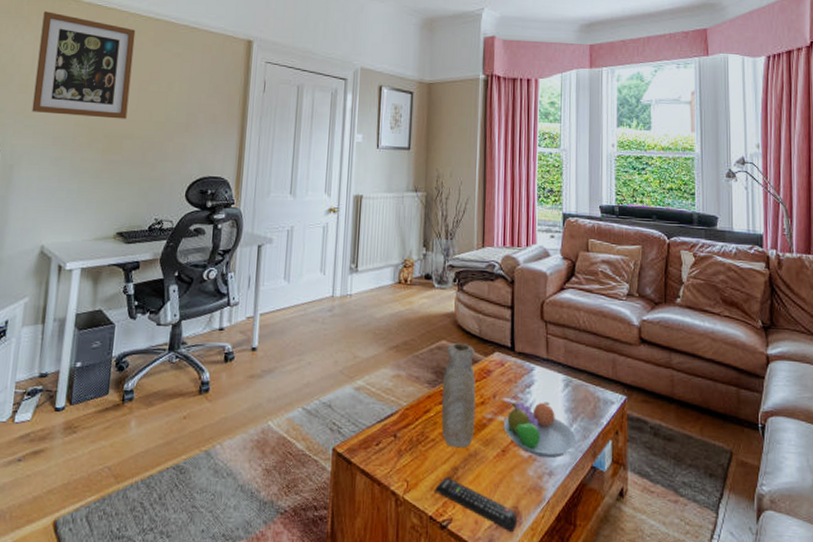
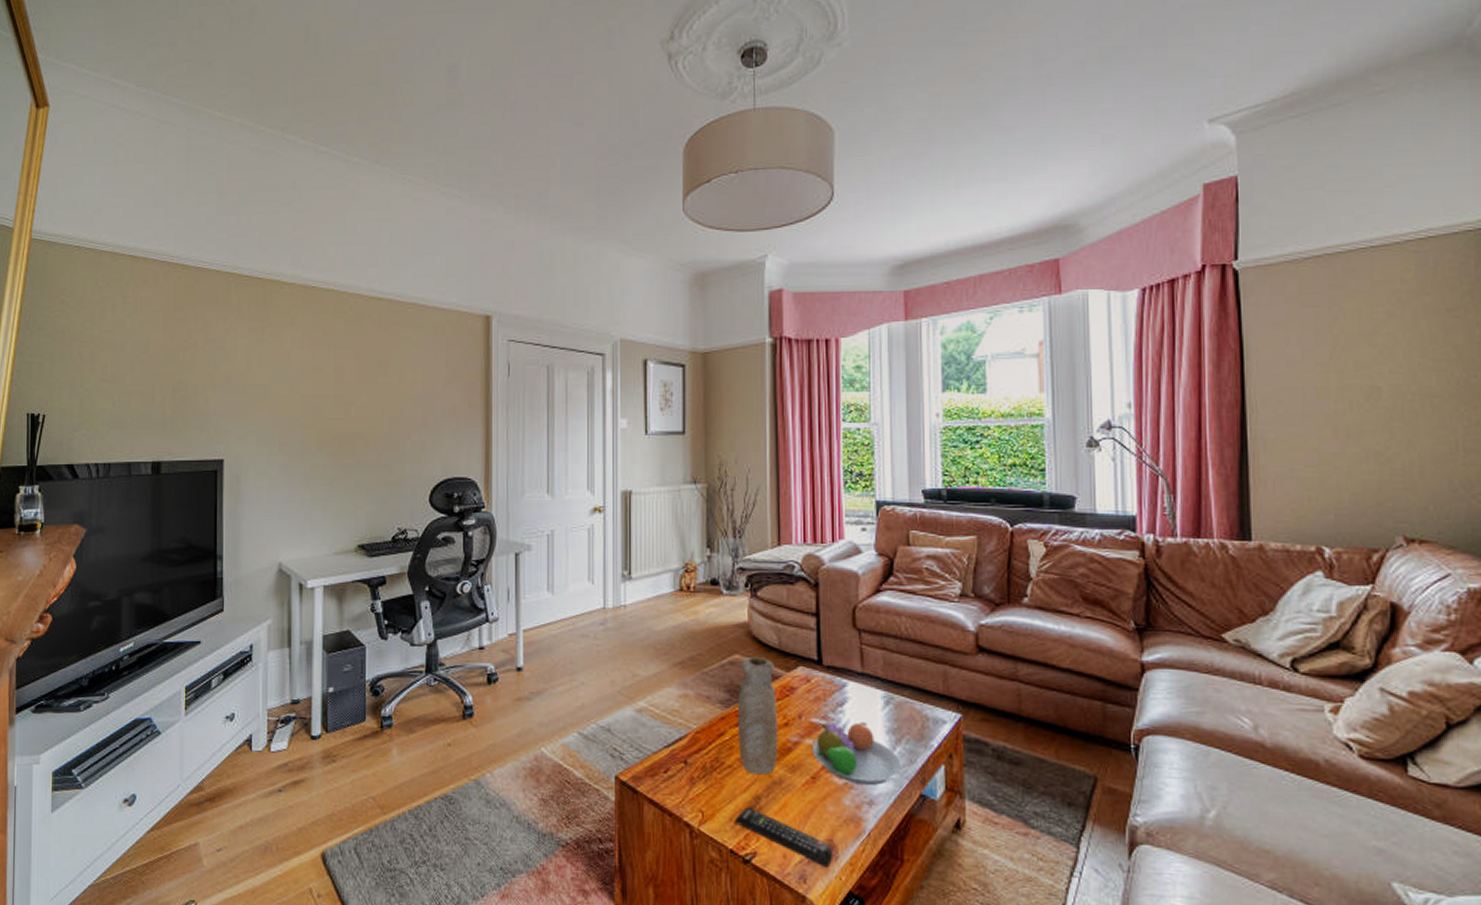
wall art: present [31,11,136,119] -> none [253,299,357,417]

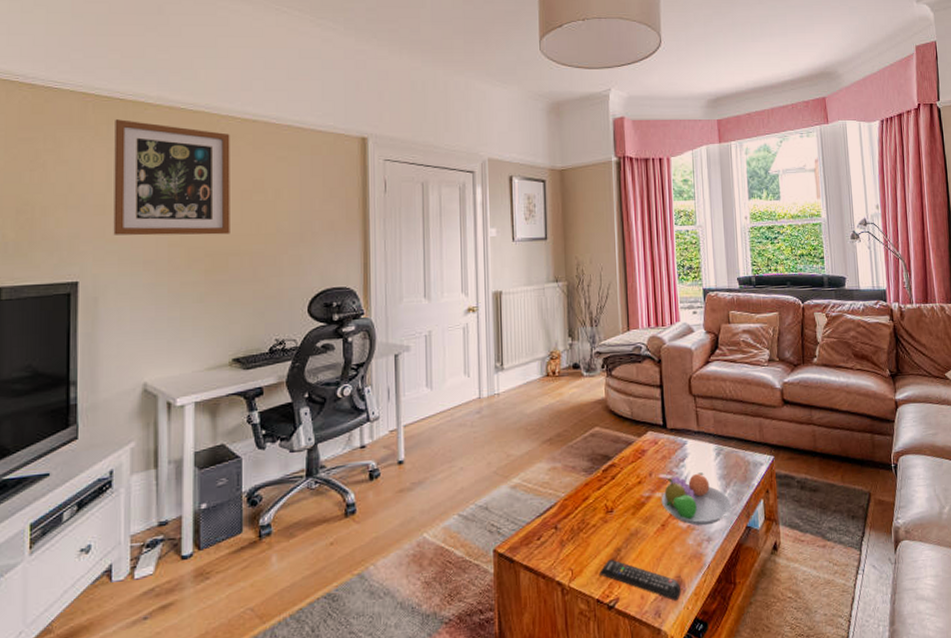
wall art: none [253,299,357,417] -> present [113,119,230,236]
vase: present [737,657,778,775] -> none [598,427,634,530]

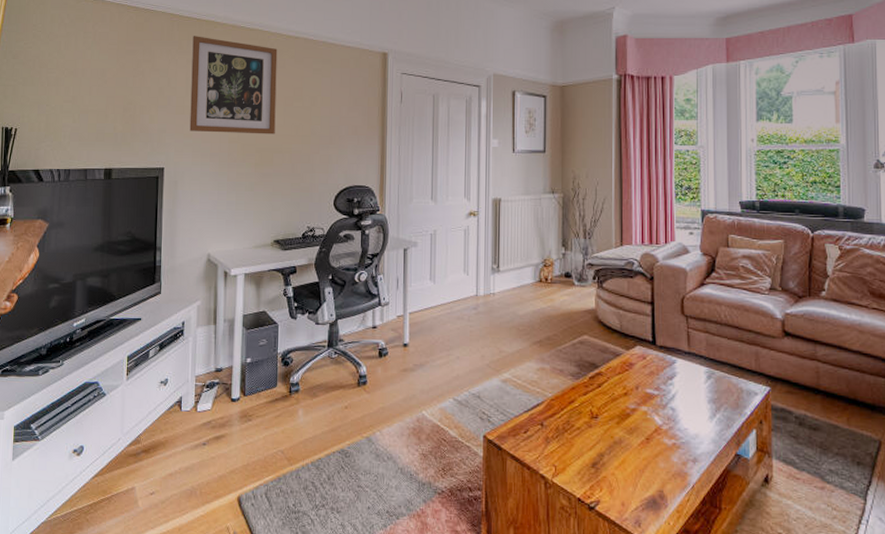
remote control: present [600,559,682,600] -> none [582,463,663,513]
fruit bowl: present [661,472,732,525] -> none [646,393,721,445]

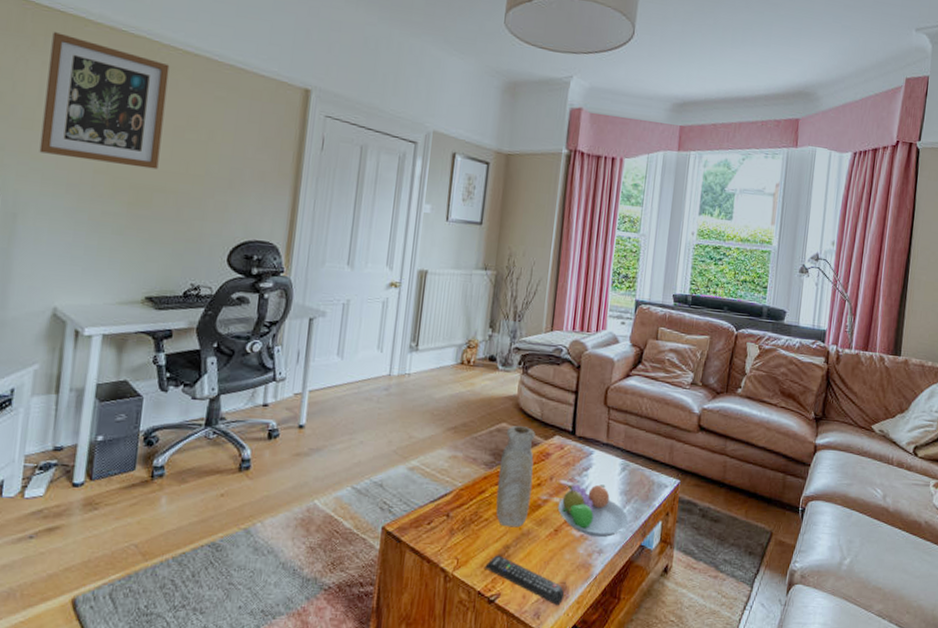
remote control: none [582,463,663,513] -> present [485,555,565,605]
vase: none [585,338,619,436] -> present [496,426,535,528]
fruit bowl: none [646,393,721,445] -> present [558,484,629,537]

